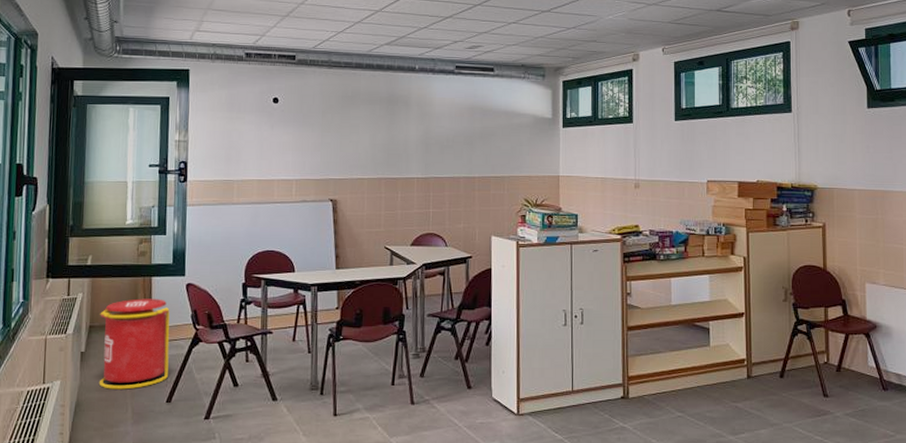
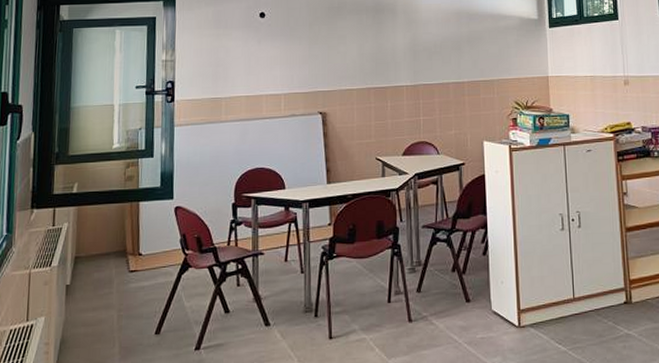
trash can: present [98,298,170,390] -> none [84,224,158,324]

